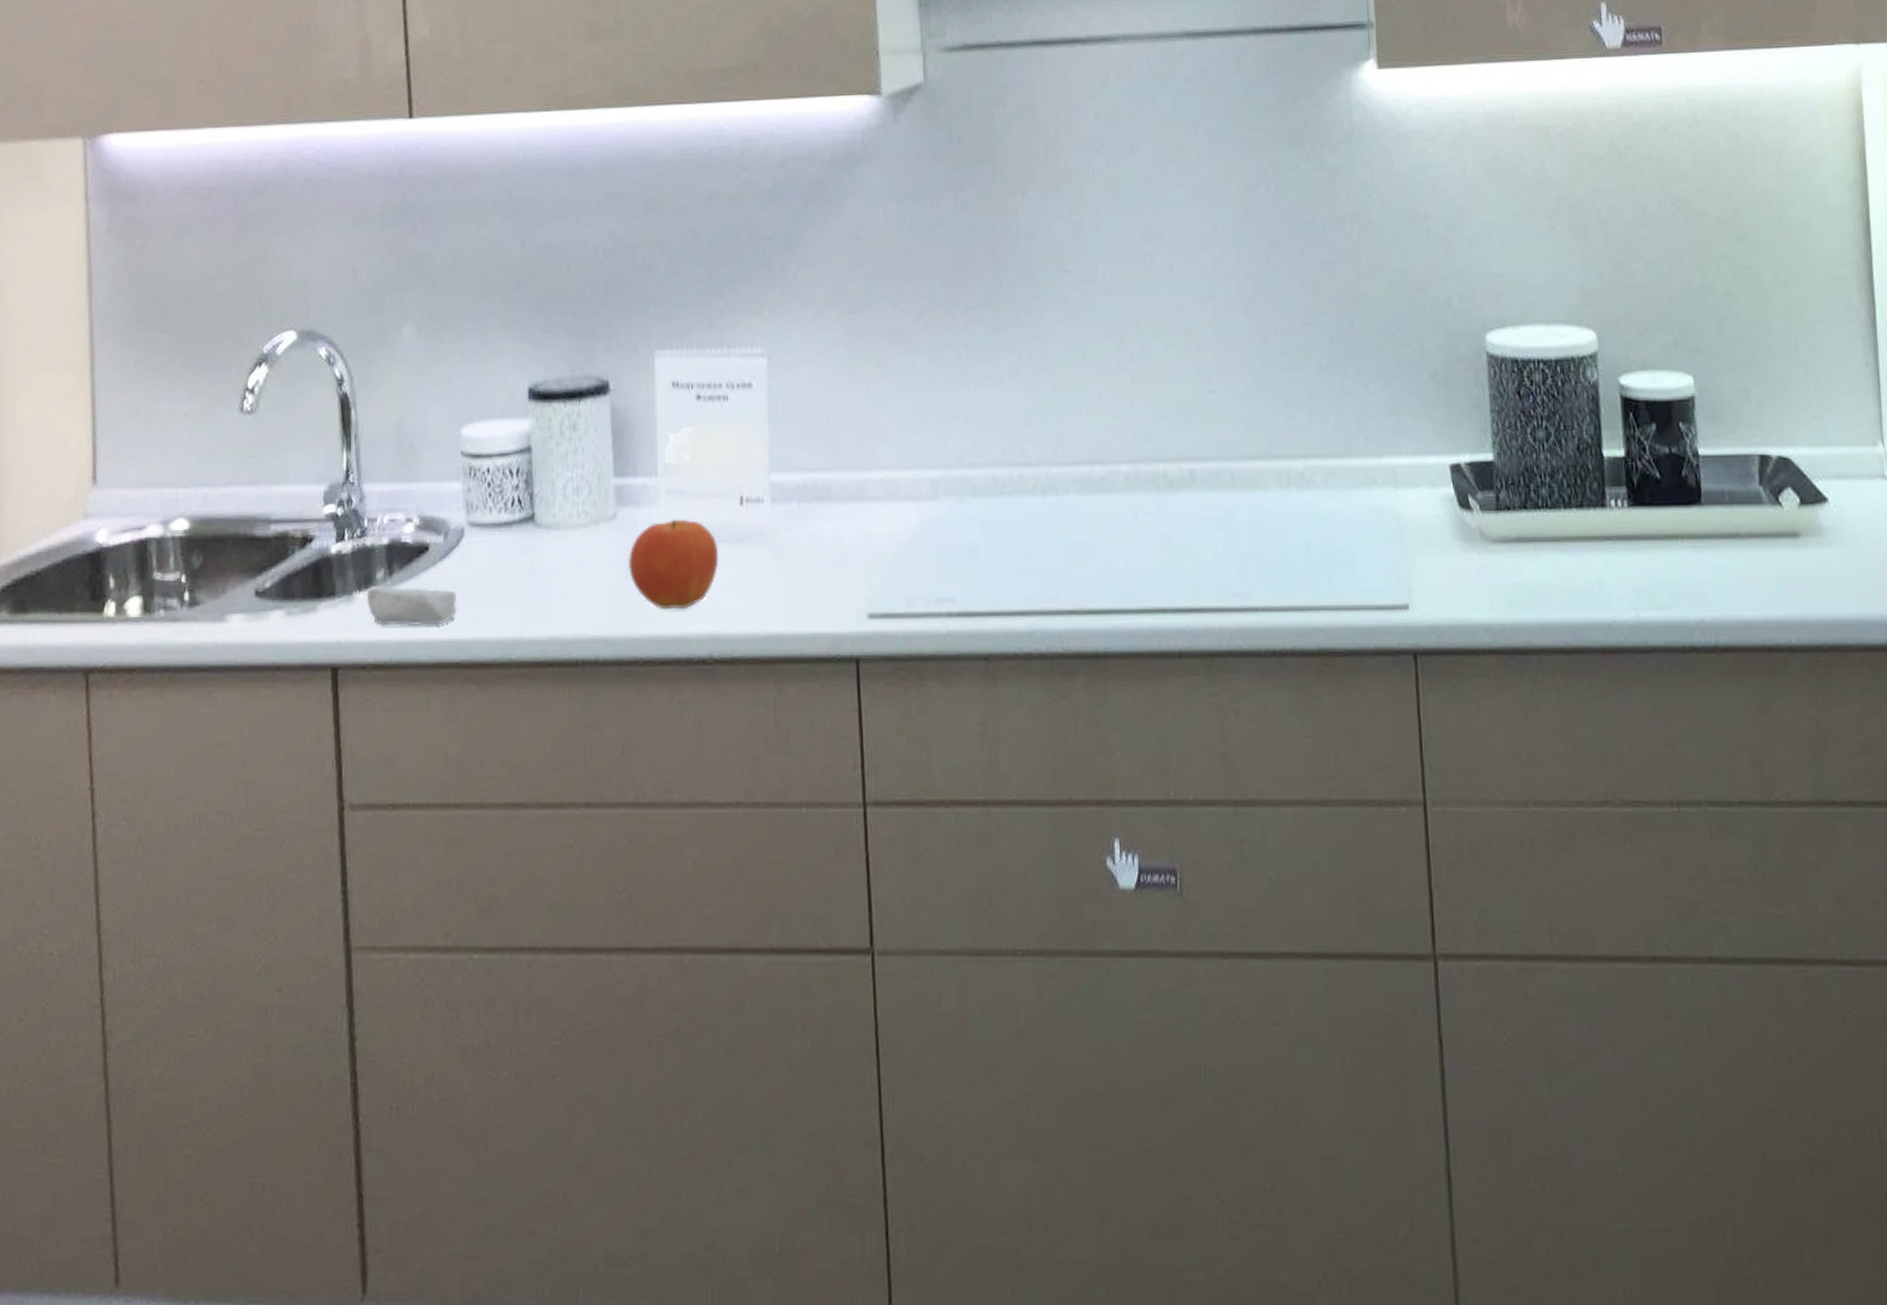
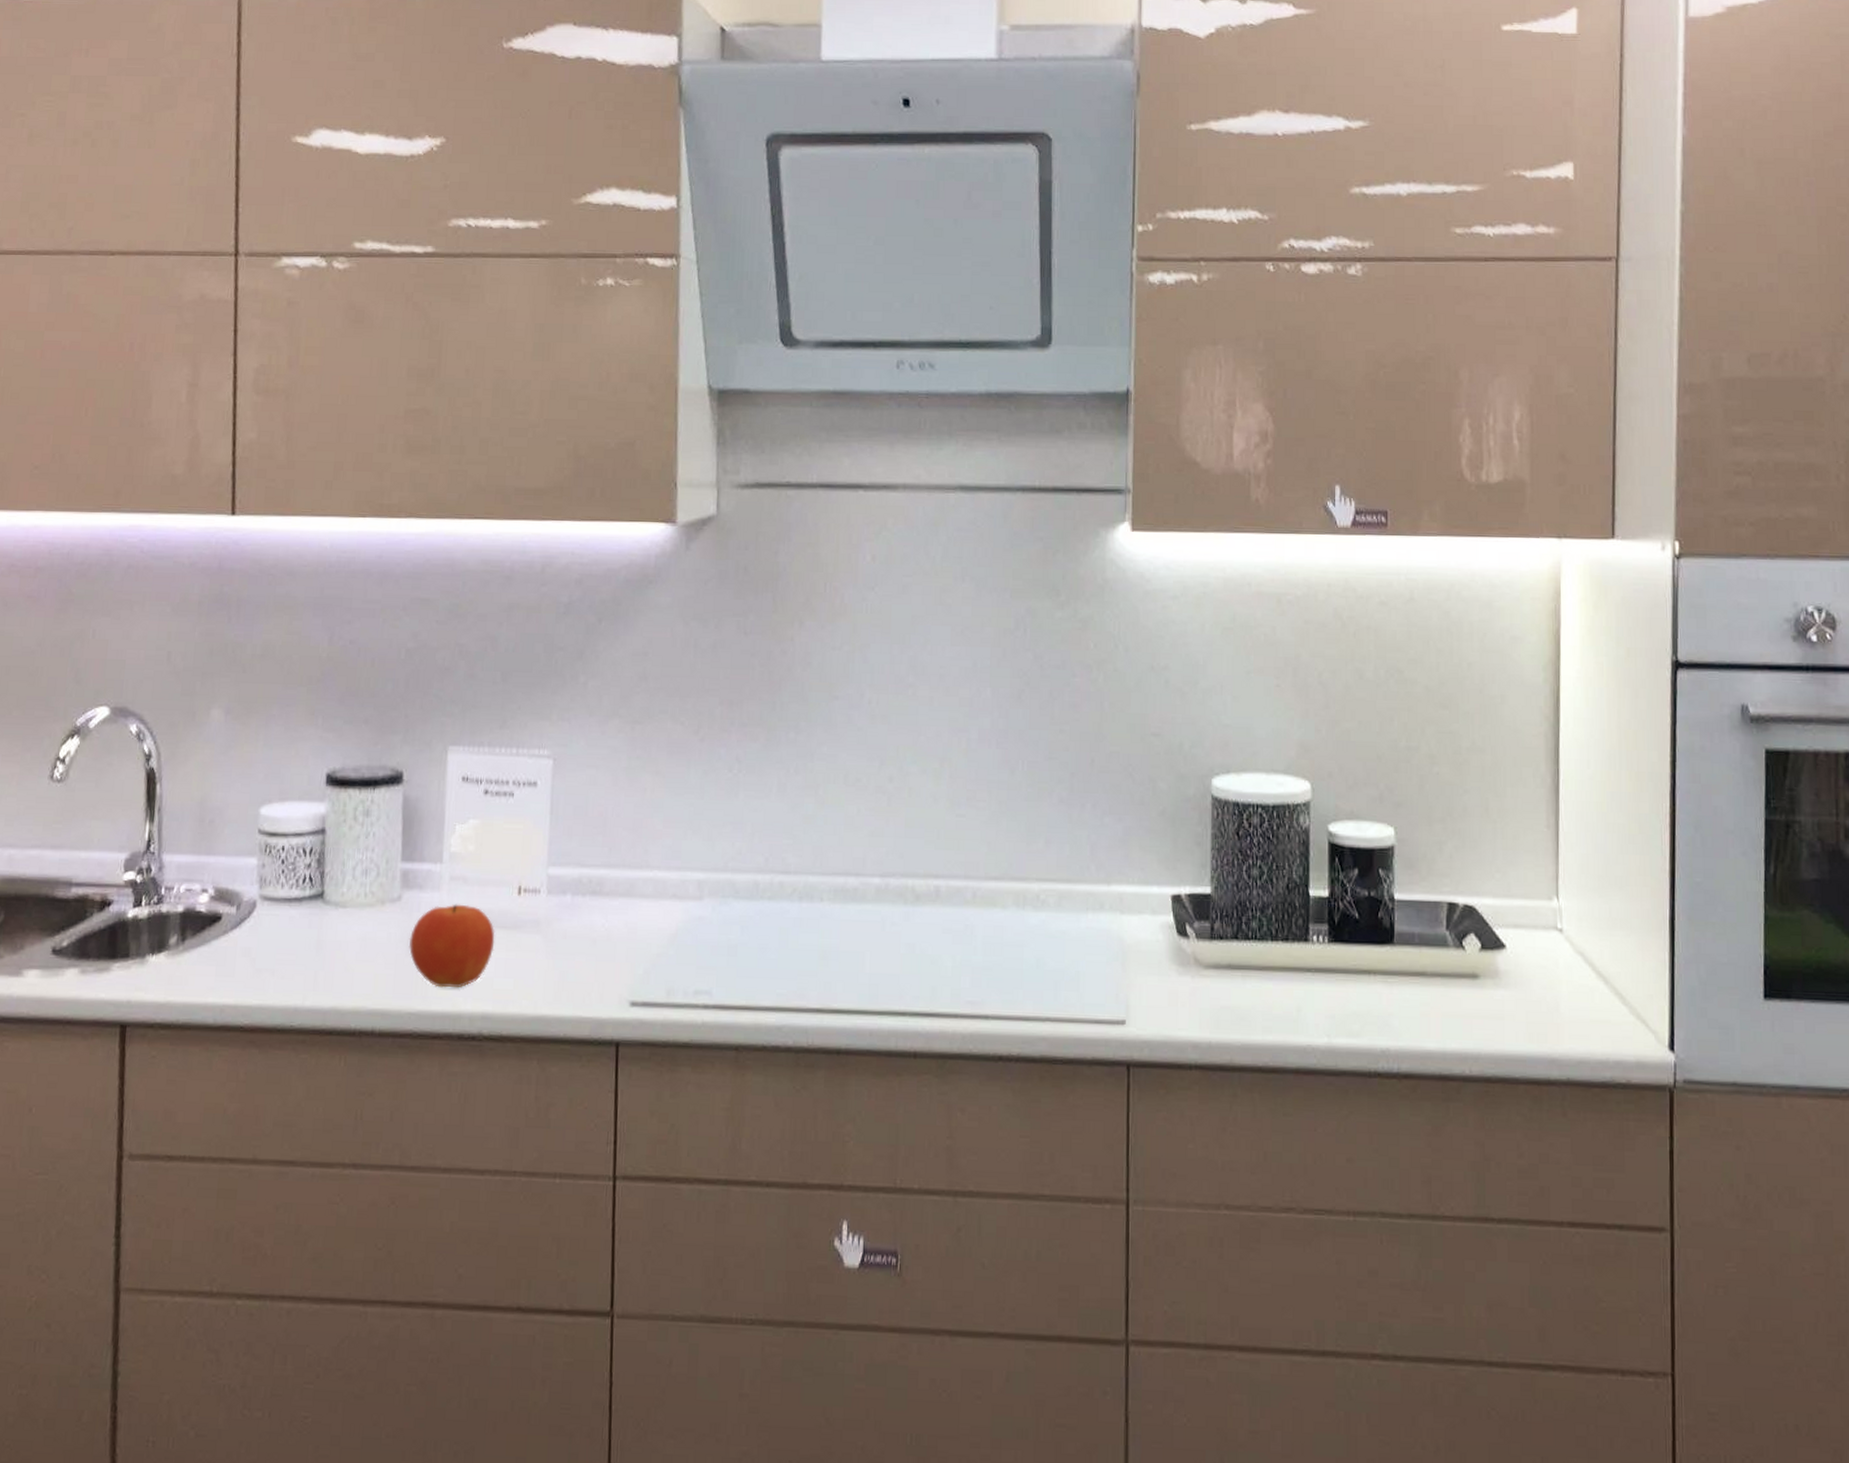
soap bar: present [366,587,457,627] -> none [158,951,245,991]

